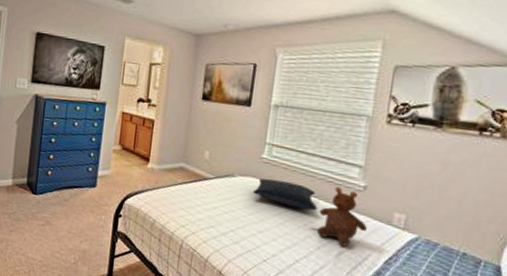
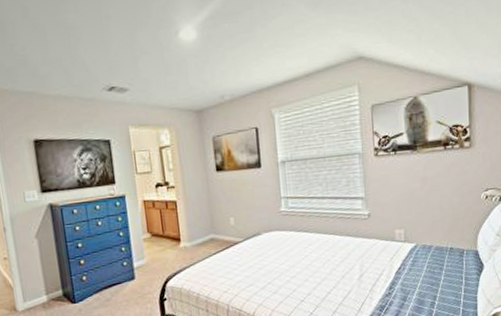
pillow: present [253,178,318,211] -> none [280,226,336,248]
teddy bear: present [316,186,368,247] -> none [337,220,378,270]

